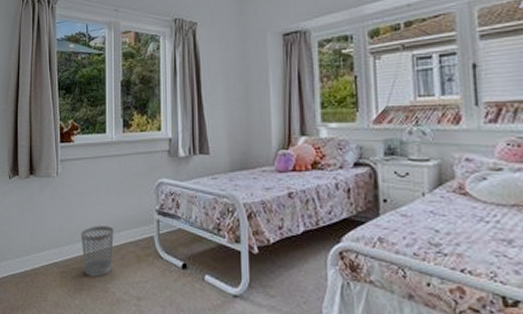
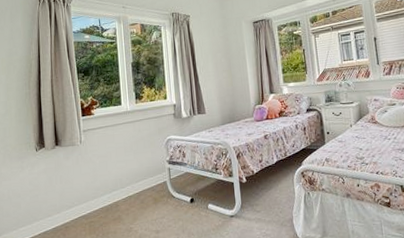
wastebasket: present [81,226,114,277] -> none [105,178,134,222]

